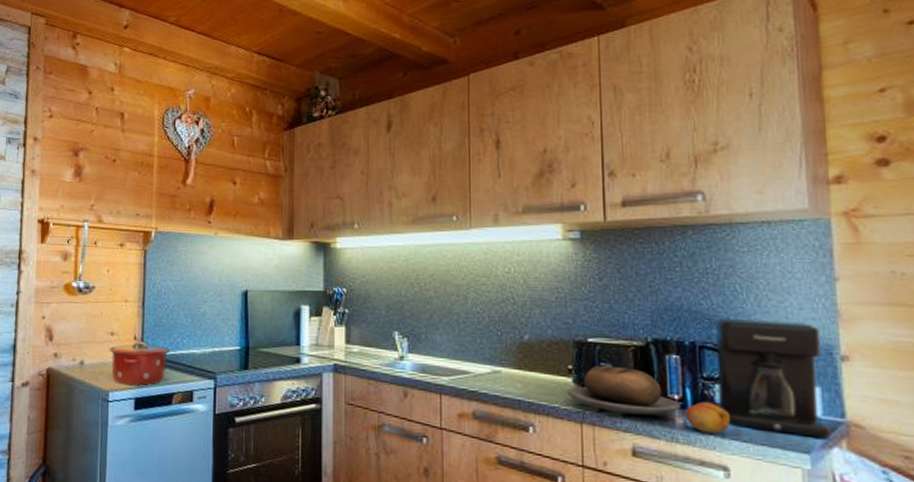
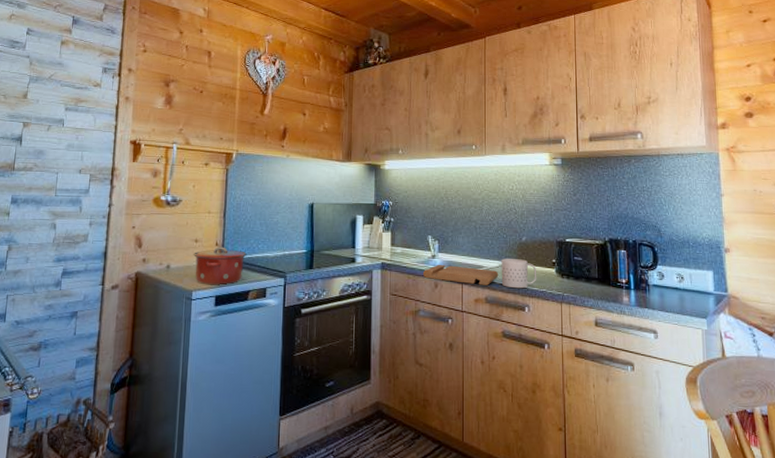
cutting board: none [387,367,491,397] -> present [422,264,499,285]
mug: none [494,363,546,403] -> present [501,259,537,289]
bread: present [566,365,681,416] -> none [551,258,627,296]
fruit: present [685,402,732,434] -> none [629,284,659,307]
coffee maker: present [715,319,830,438] -> none [649,223,719,307]

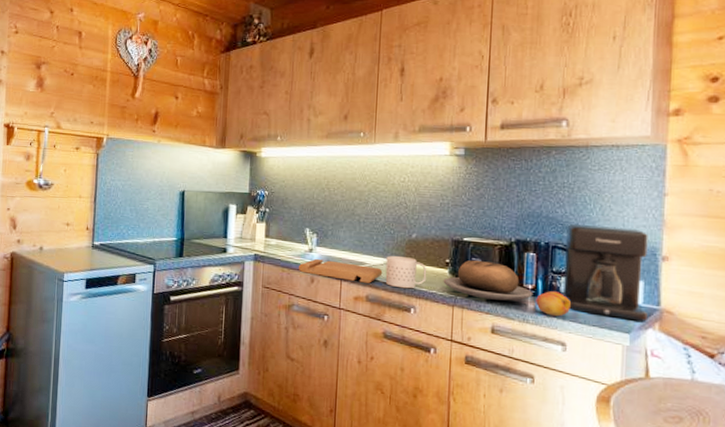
casserole: present [192,246,247,286] -> none [64,231,117,269]
bread: none [551,258,627,296] -> present [443,259,533,301]
fruit: none [629,284,659,307] -> present [536,291,572,317]
coffee maker: none [649,223,719,307] -> present [561,224,648,321]

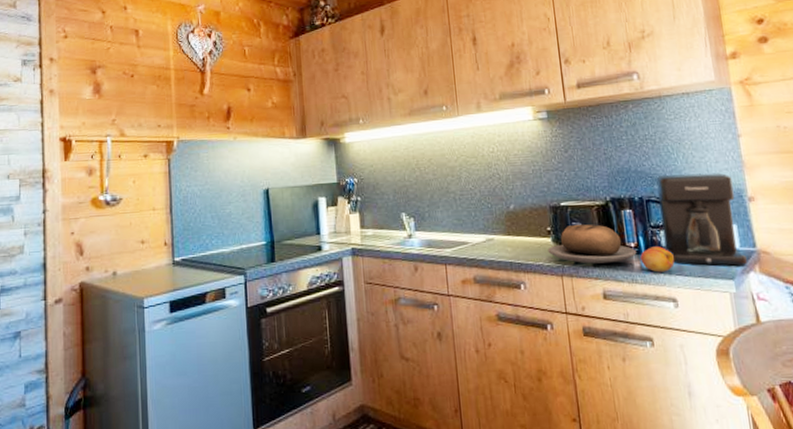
cutting board: present [298,258,383,283] -> none [399,244,487,264]
mug: present [385,256,427,289] -> none [488,230,531,265]

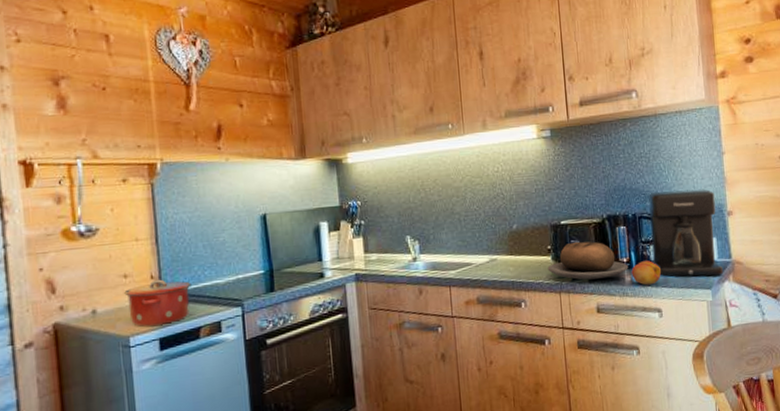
casserole: none [140,246,200,290] -> present [123,279,192,328]

